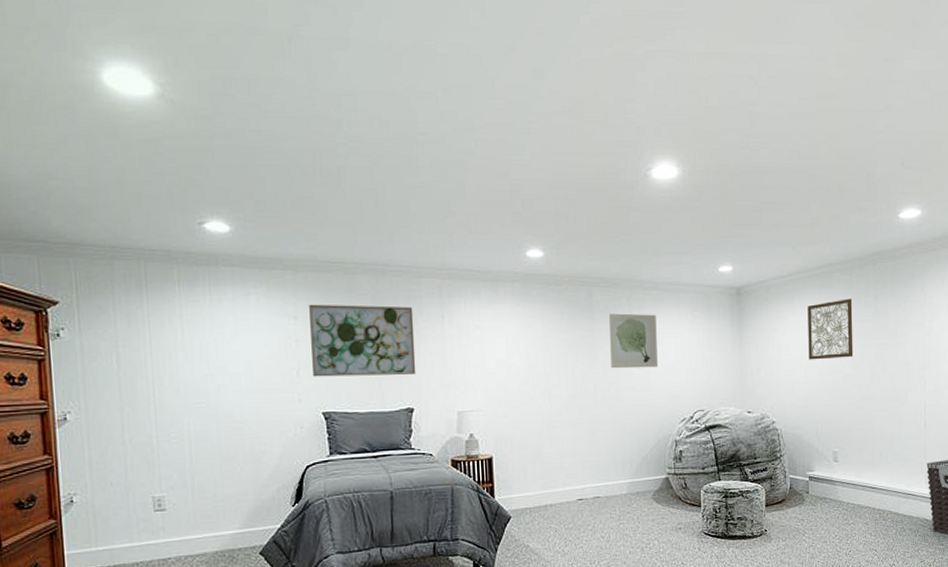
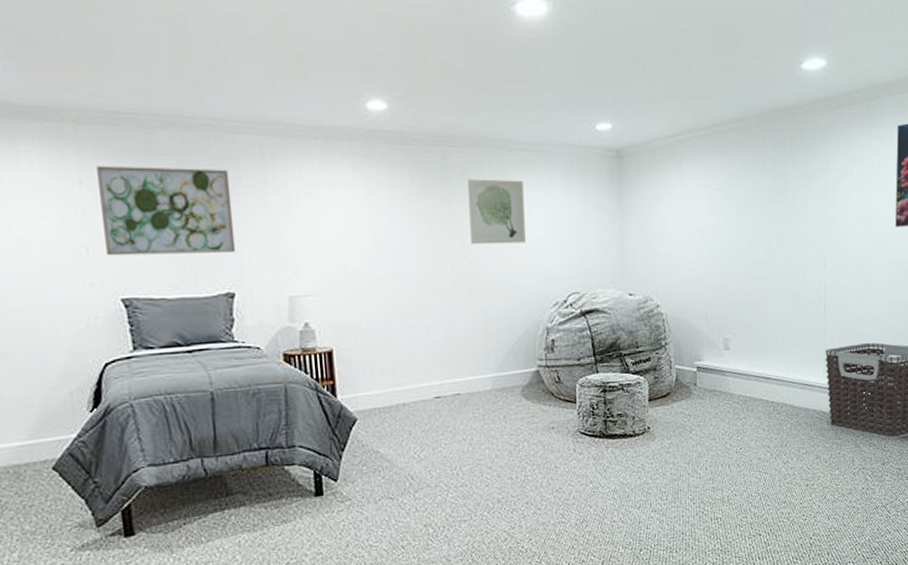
wall art: present [807,298,854,360] -> none [697,163,748,234]

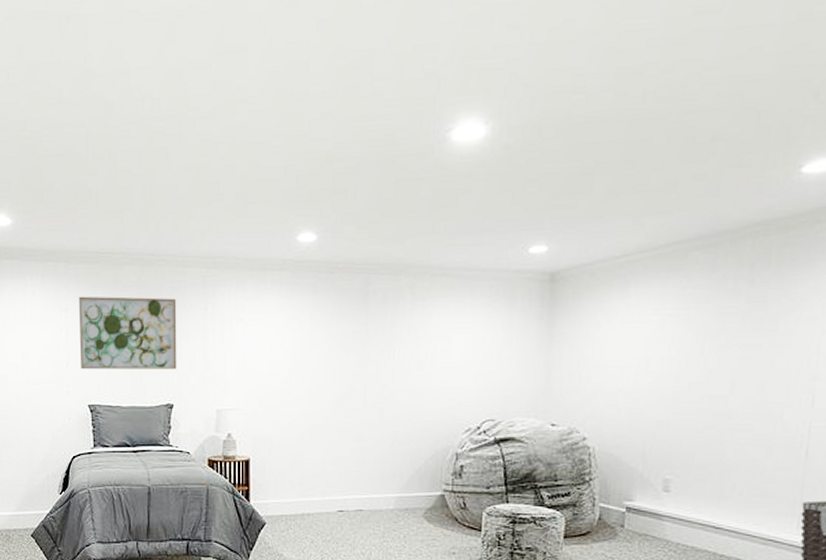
wall art: present [468,179,526,245] -> none [386,304,444,369]

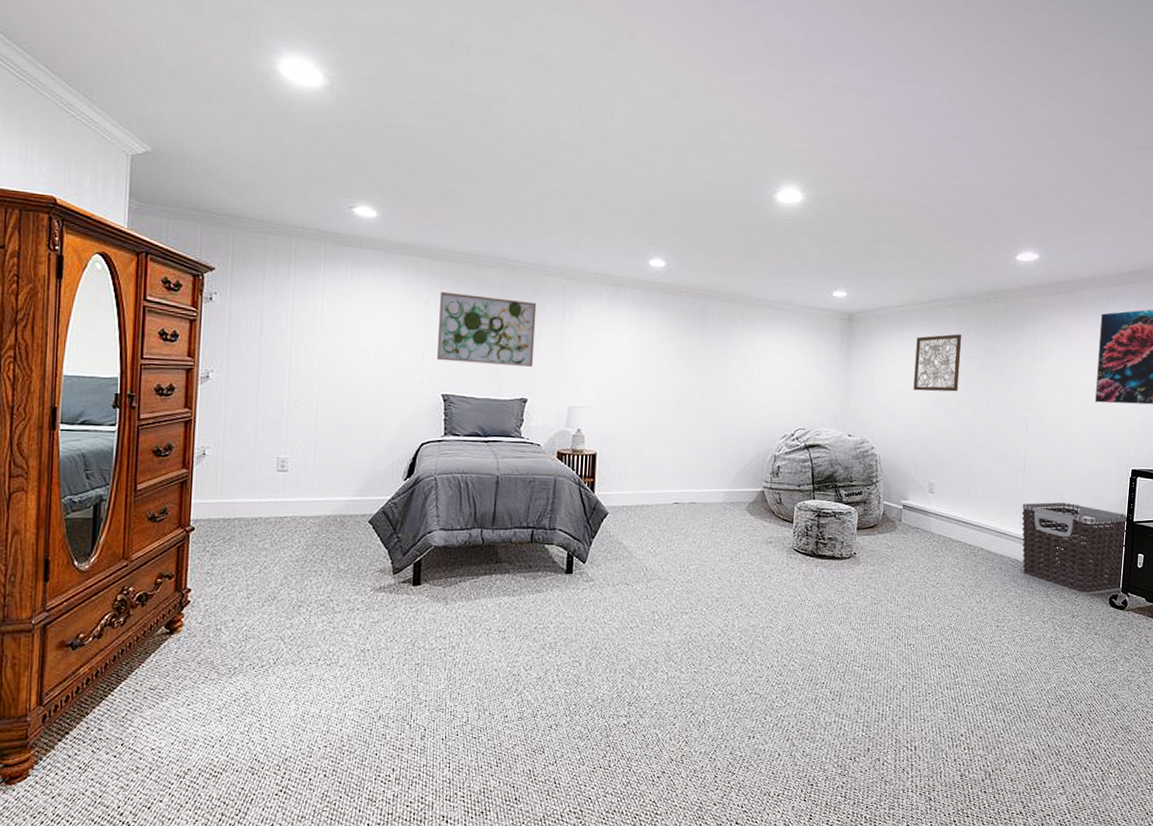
wall art: none [641,284,715,364] -> present [913,334,962,392]

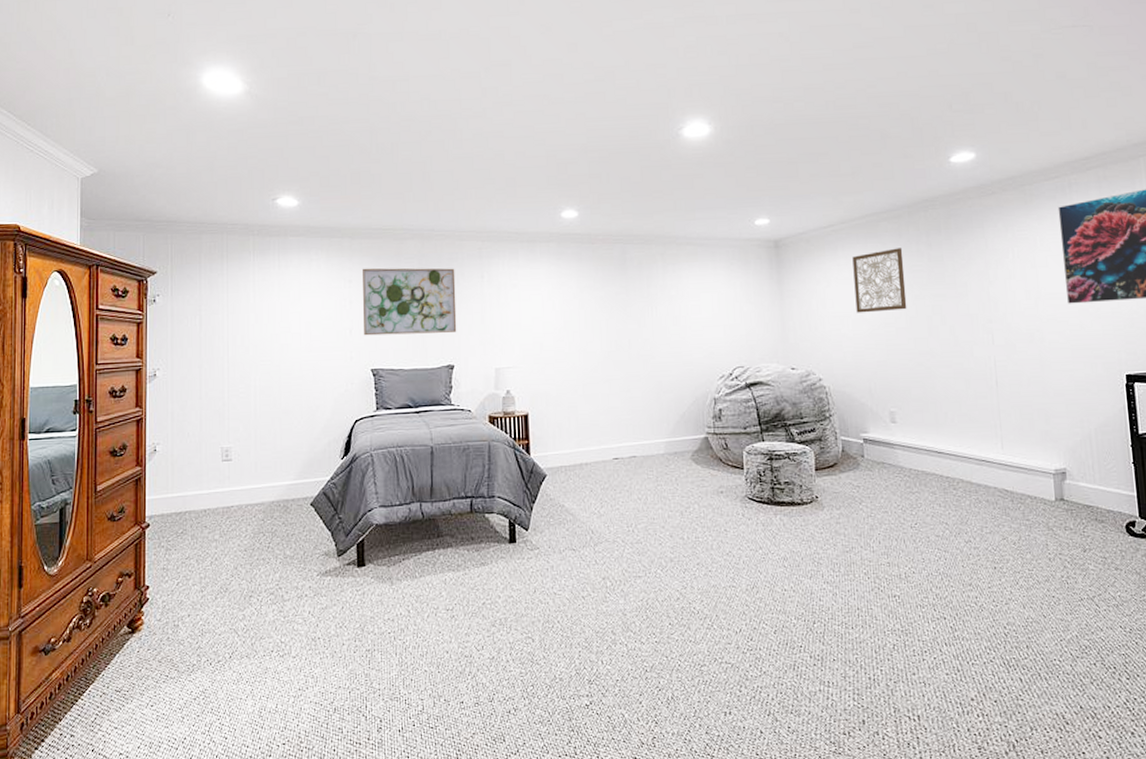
clothes hamper: present [1022,502,1129,595] -> none [1001,419,1139,524]

